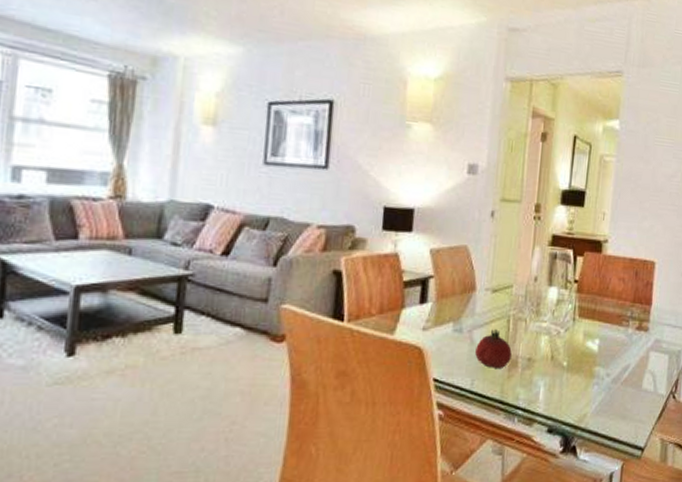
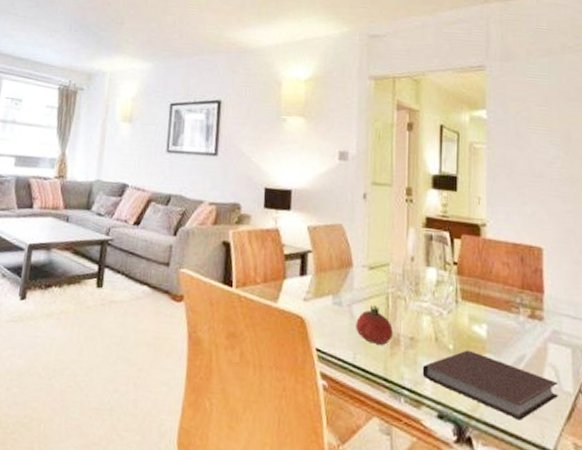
notebook: none [536,365,654,425] -> present [422,350,558,421]

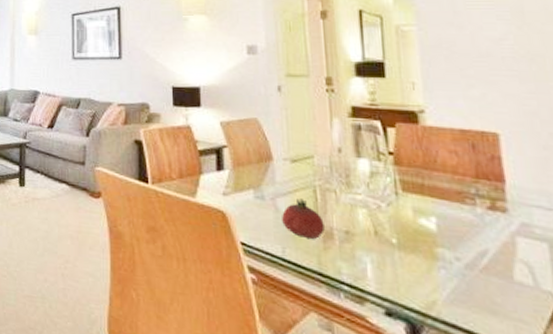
notebook: present [422,350,558,421] -> none [362,244,535,321]

